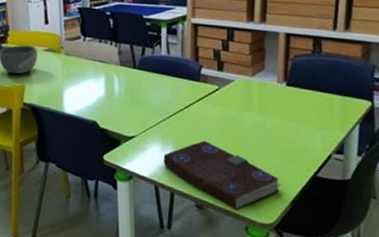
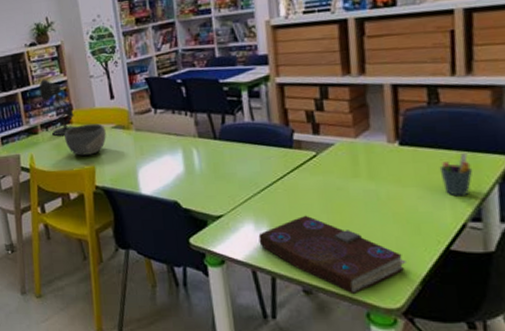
pen holder: none [316,95,341,132] -> present [439,152,473,197]

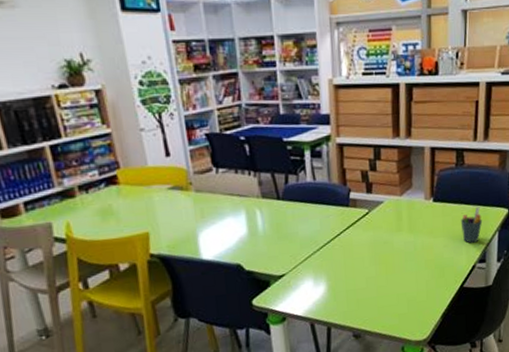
desk lamp: present [39,79,76,136] -> none [74,130,125,199]
bowl: present [64,123,106,156] -> none [110,184,162,221]
book: present [258,215,406,295] -> none [317,268,433,333]

